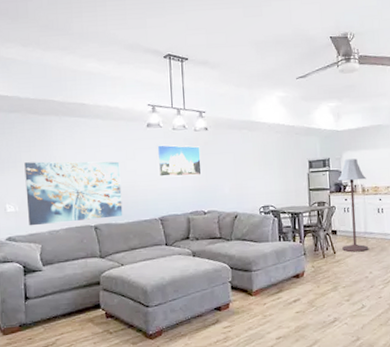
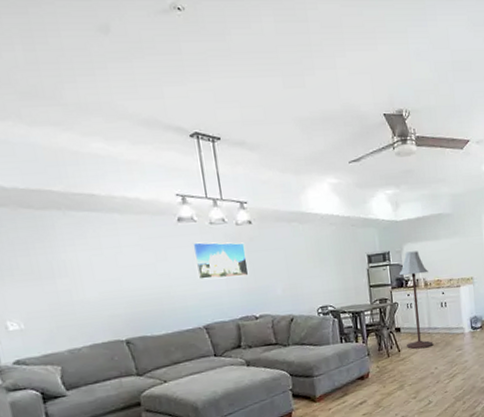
wall art: present [24,161,123,226] -> none [23,264,160,346]

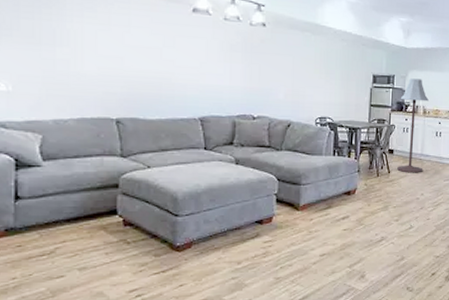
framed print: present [191,242,249,280] -> none [201,35,255,77]

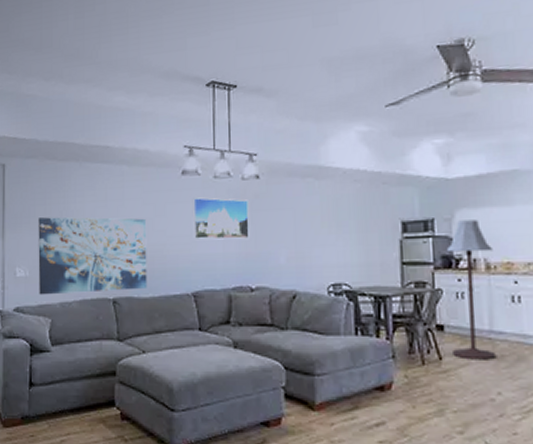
wall art: none [24,32,155,112] -> present [38,217,148,295]
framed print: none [201,35,255,77] -> present [192,197,249,240]

